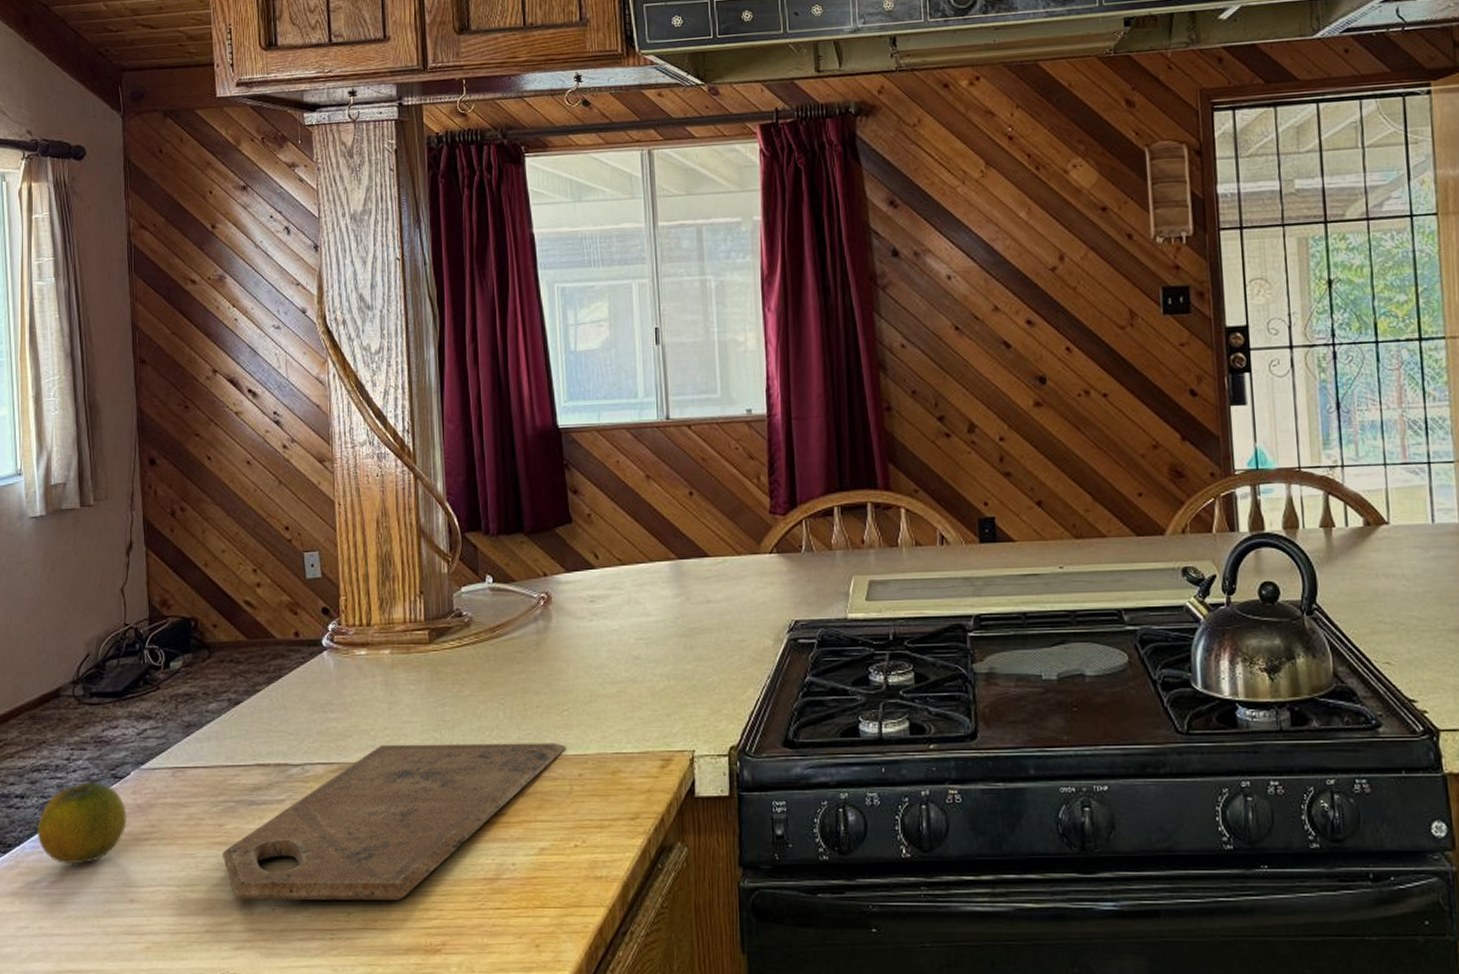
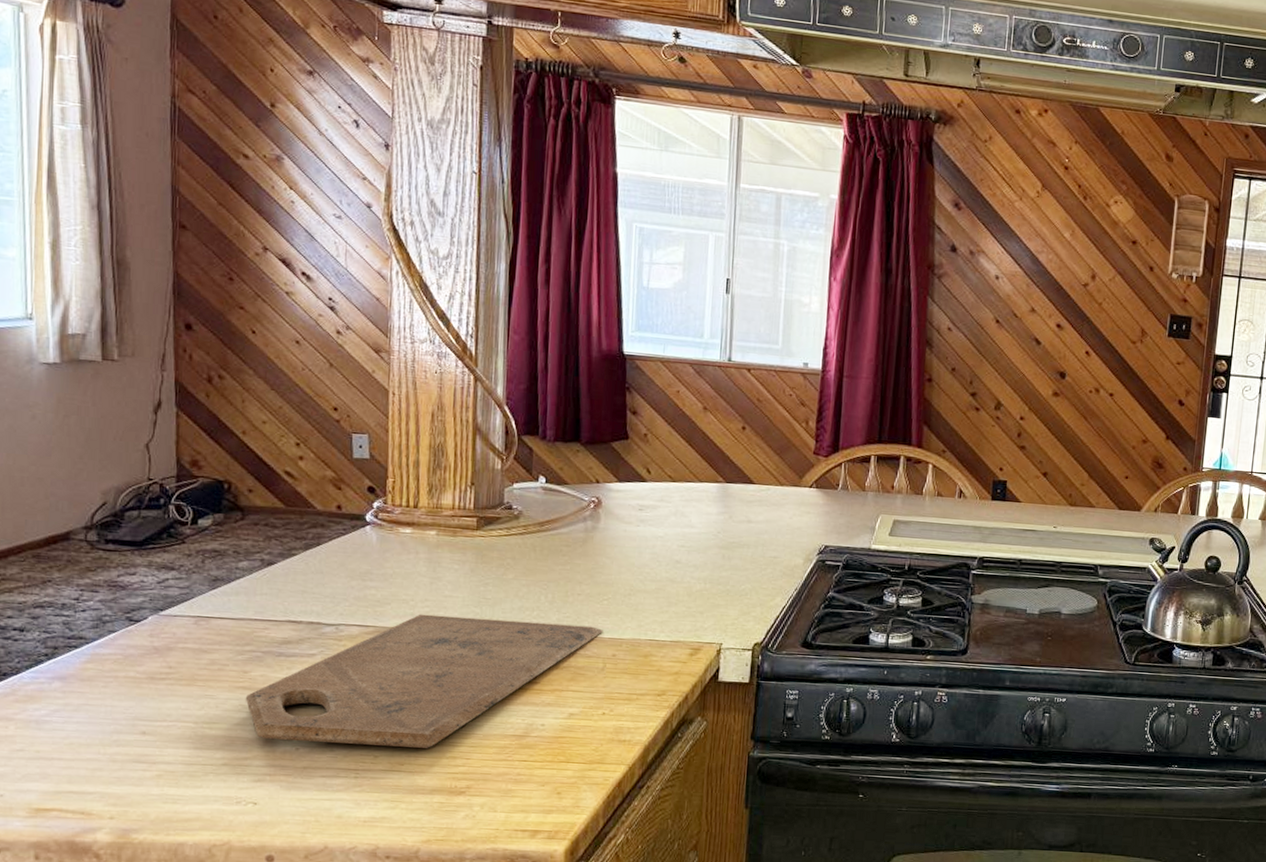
fruit: present [37,782,127,864] -> none [37,622,142,696]

